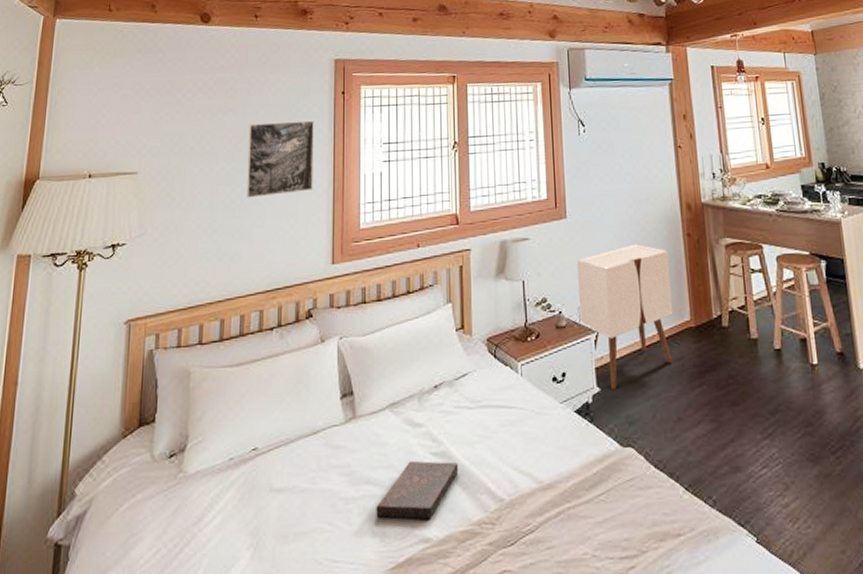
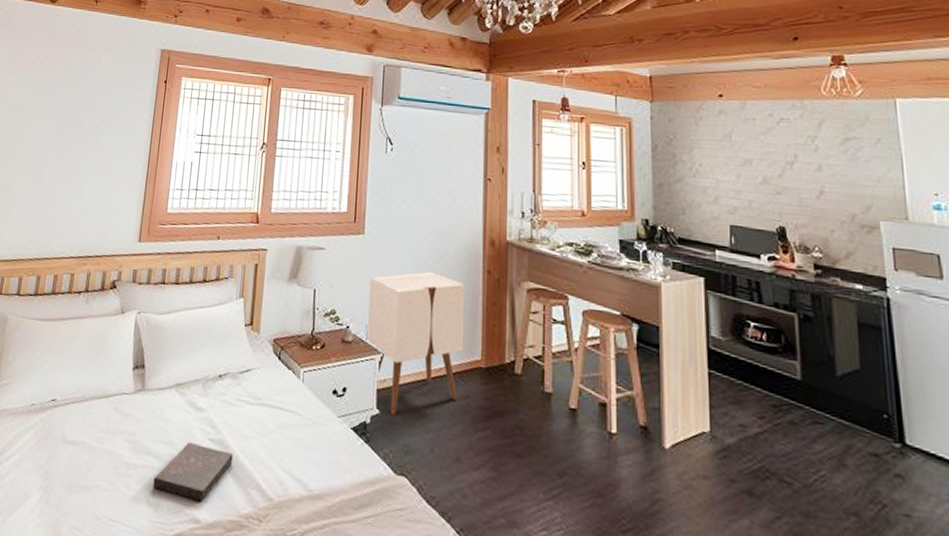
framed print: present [246,120,314,198] -> none [71,100,137,170]

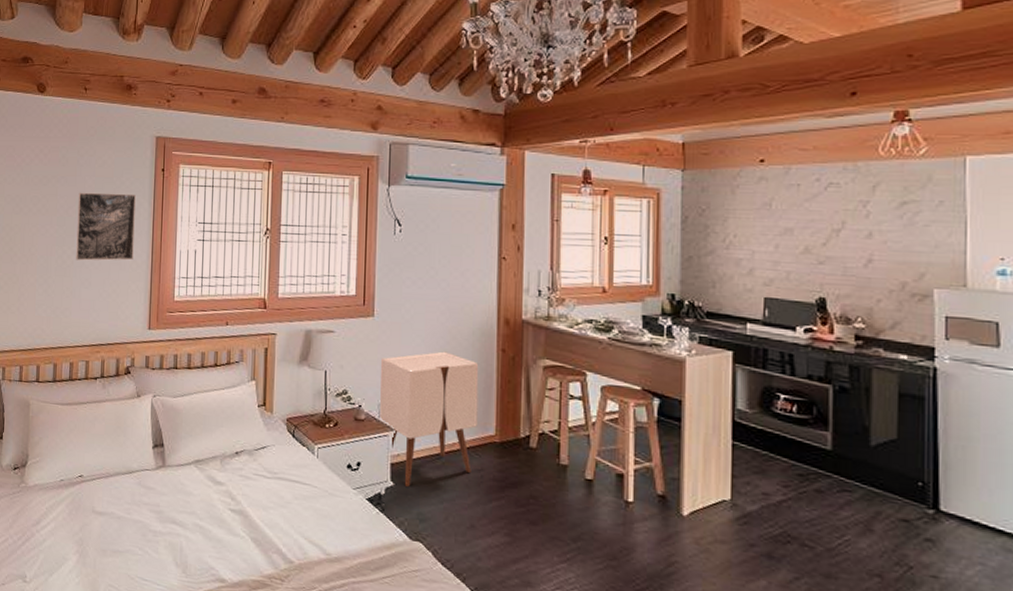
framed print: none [71,100,137,170] -> present [76,192,136,261]
book: present [153,441,234,502] -> none [179,511,254,564]

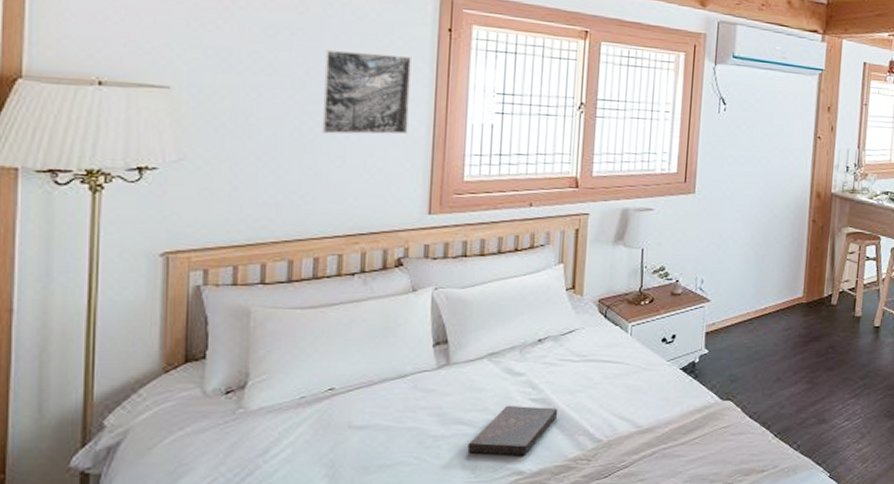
book: none [179,511,254,564] -> present [467,405,558,456]
cabinet: present [380,351,479,487] -> none [697,224,792,352]

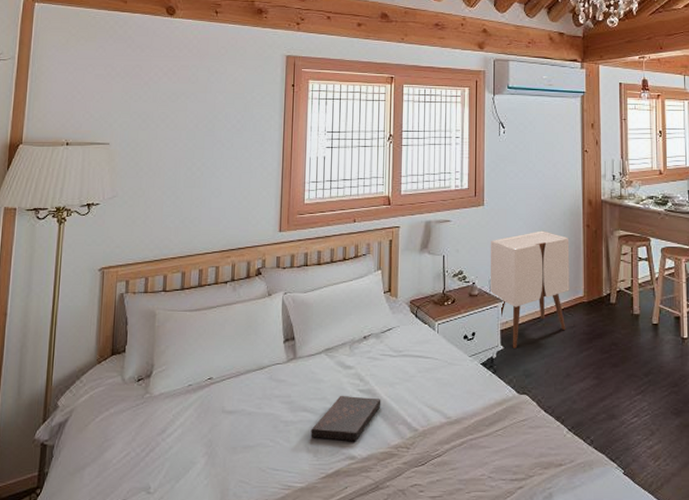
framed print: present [322,49,411,135] -> none [206,107,266,171]
cabinet: none [697,224,792,352] -> present [490,230,570,348]

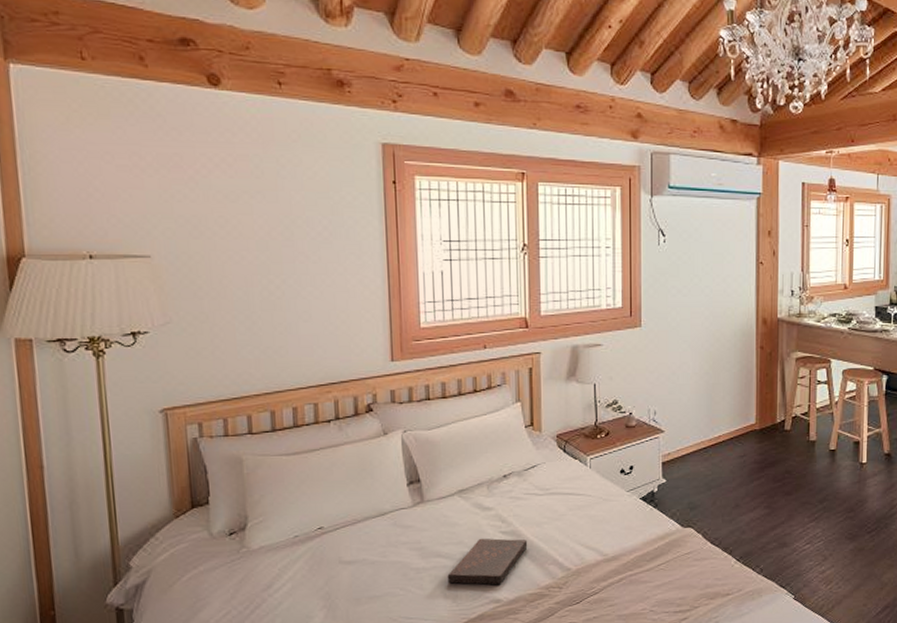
cabinet: present [490,230,570,348] -> none [649,353,741,481]

